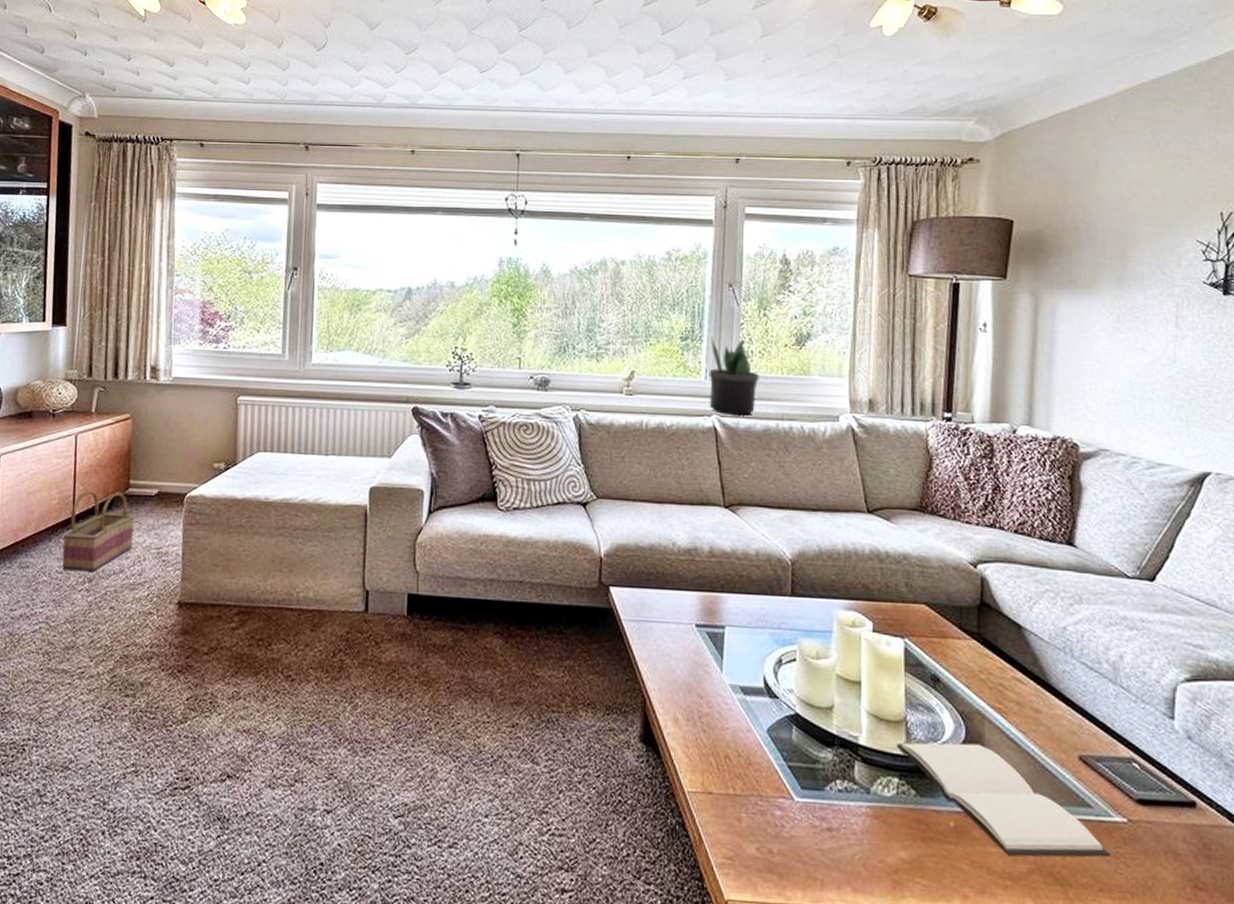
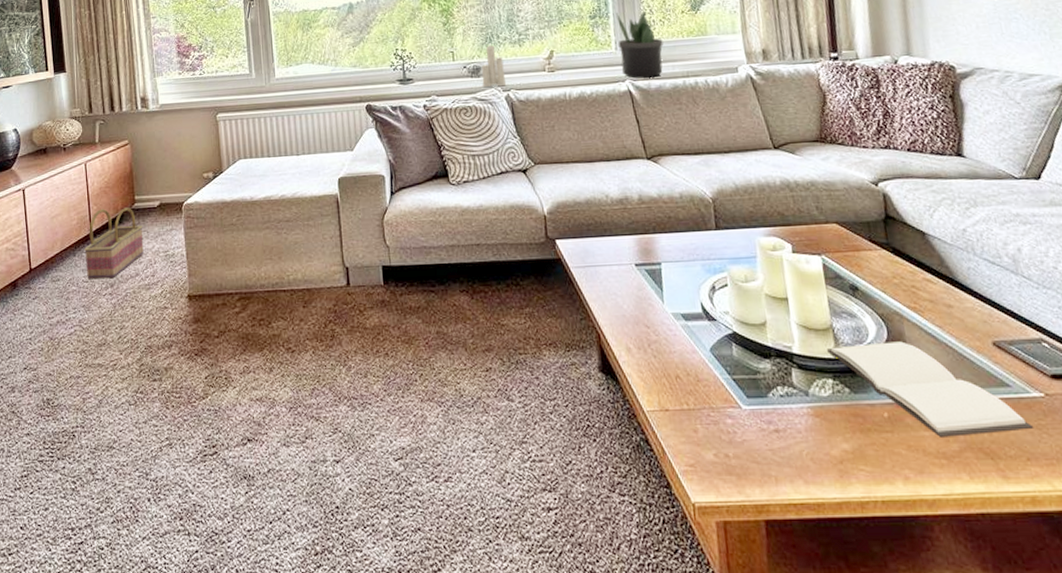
candle: none [549,354,577,405] -> present [482,43,507,87]

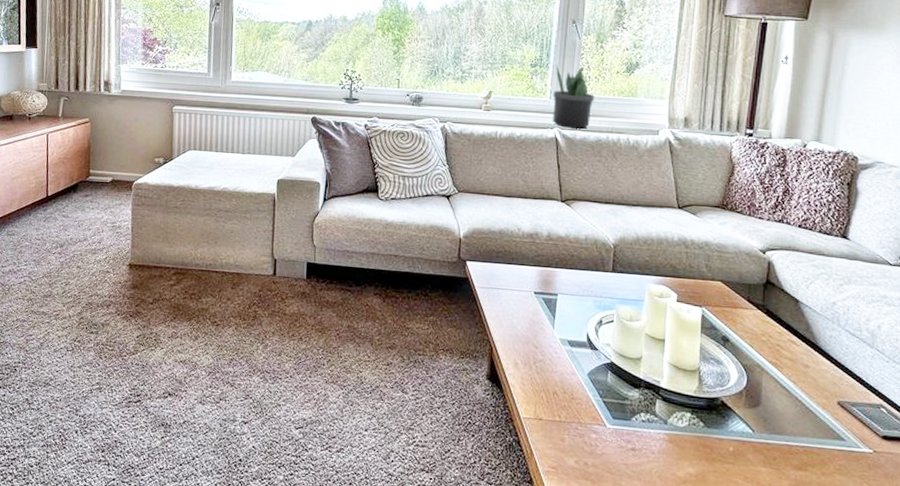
basket: present [84,207,144,280] -> none [39,177,95,240]
candle: present [482,43,507,87] -> none [422,76,444,118]
book: present [827,341,1034,437] -> none [691,386,858,479]

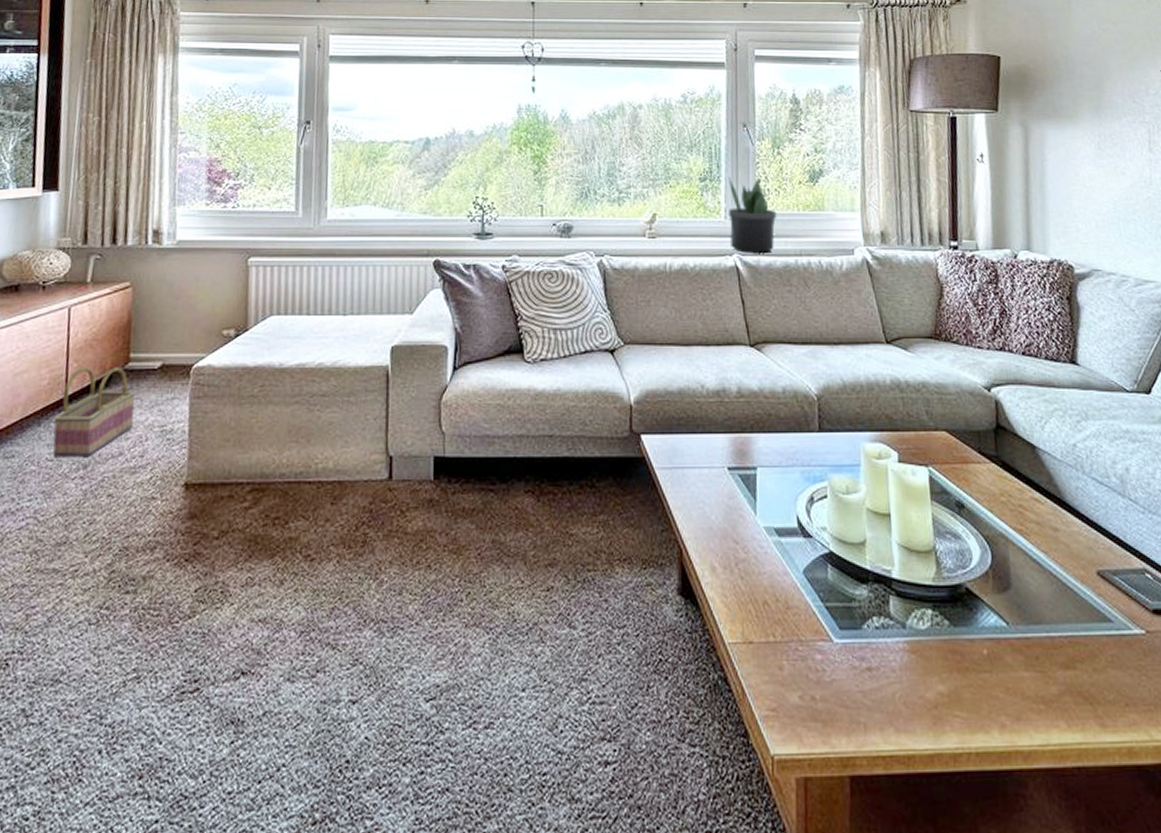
basket: none [39,177,95,240] -> present [52,367,136,458]

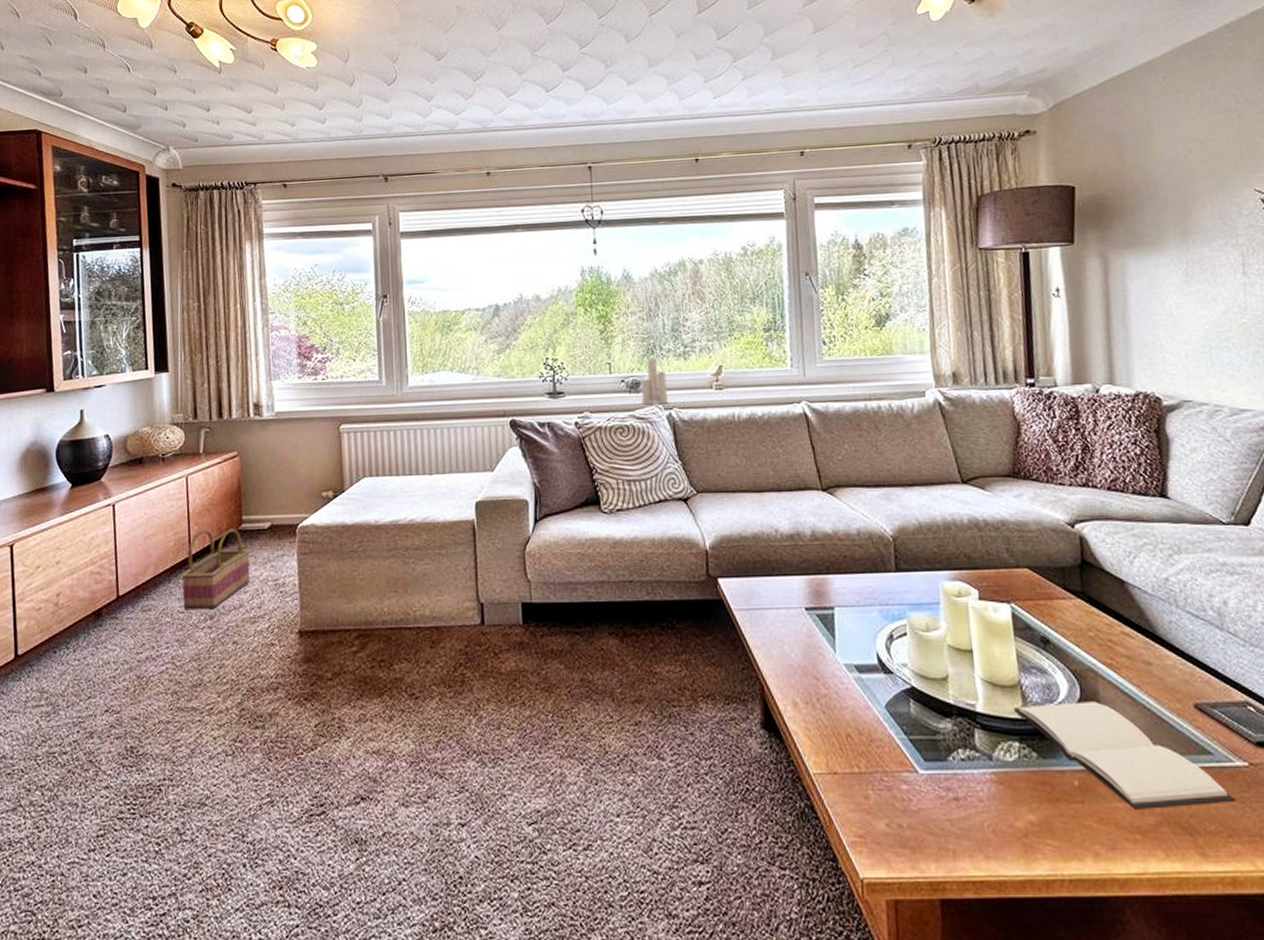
candle: none [573,199,600,251] -> present [641,355,669,404]
planter: present [728,177,777,253] -> none [794,326,844,400]
book: none [928,568,1134,679] -> present [1014,701,1237,809]

